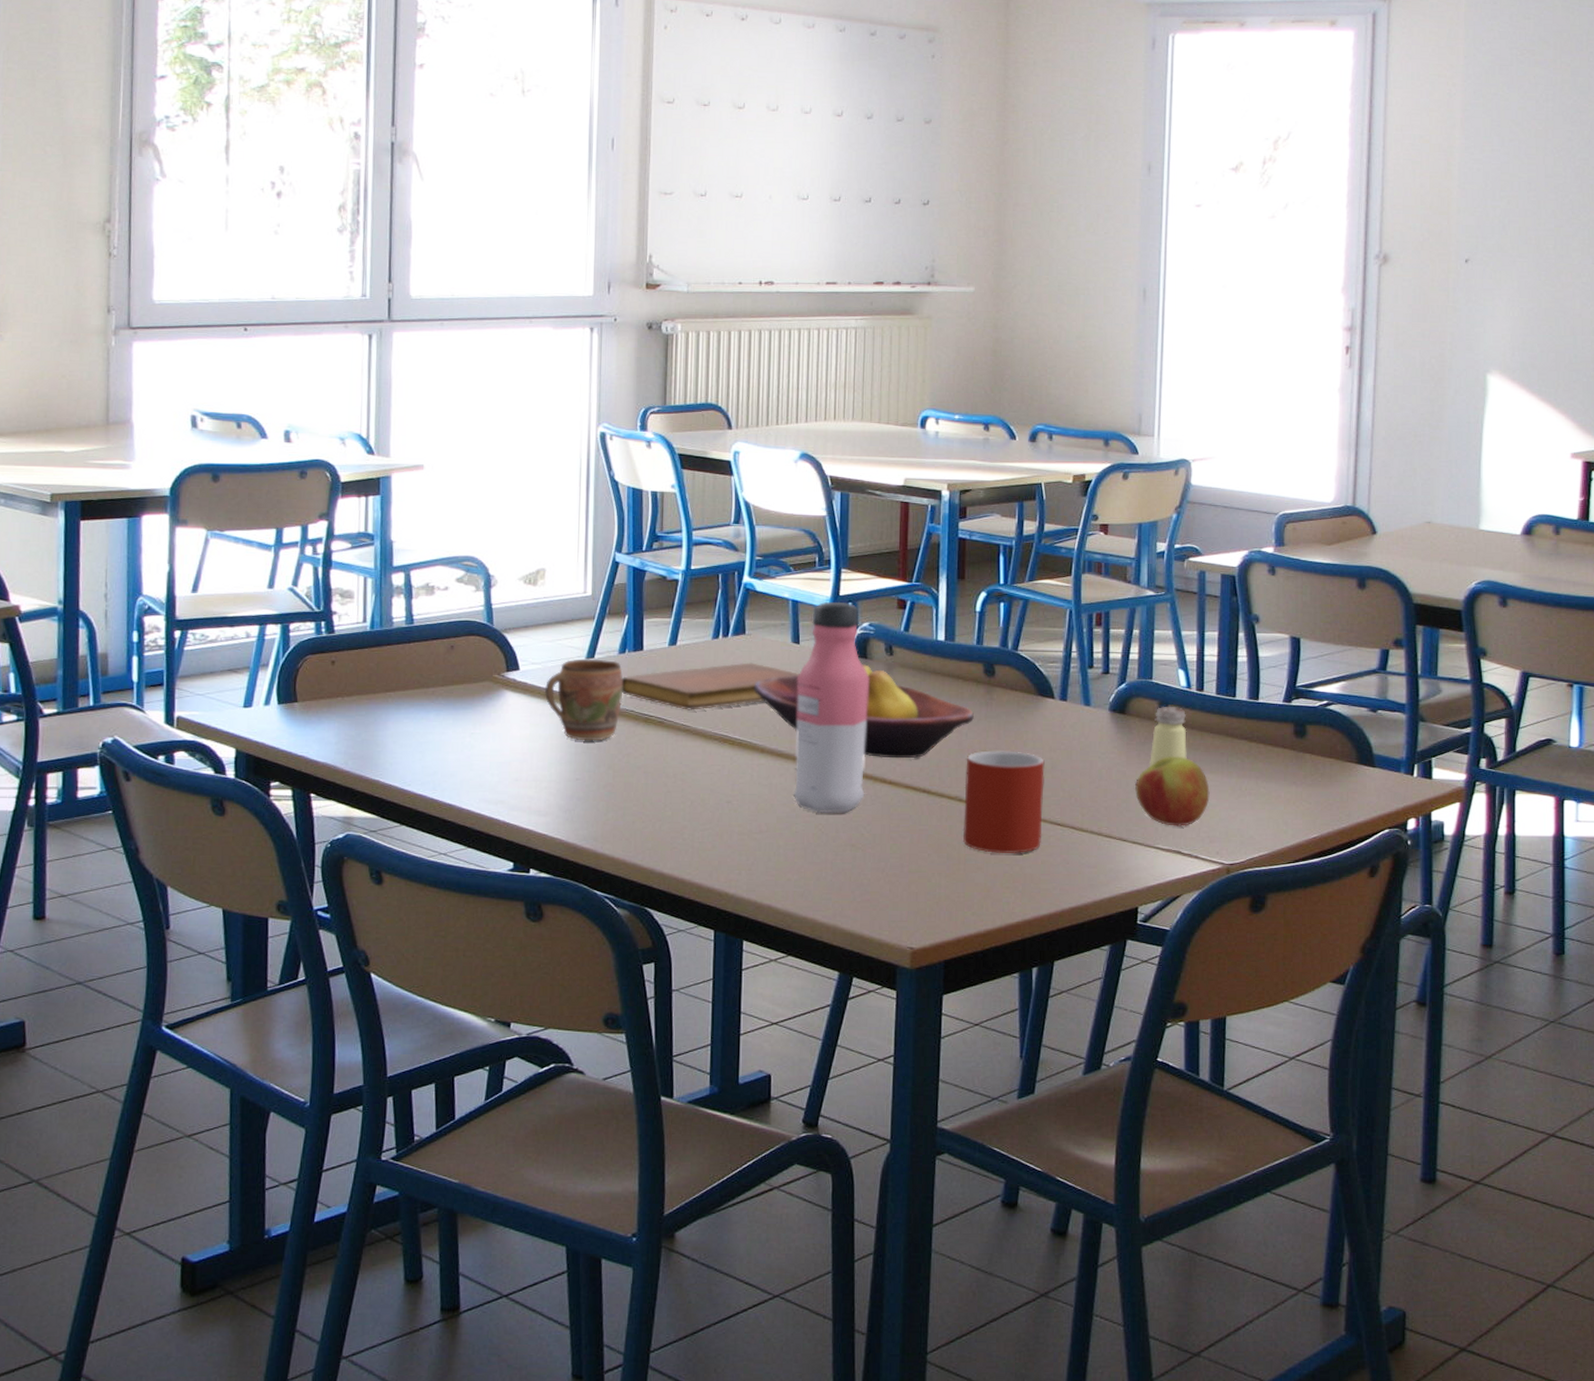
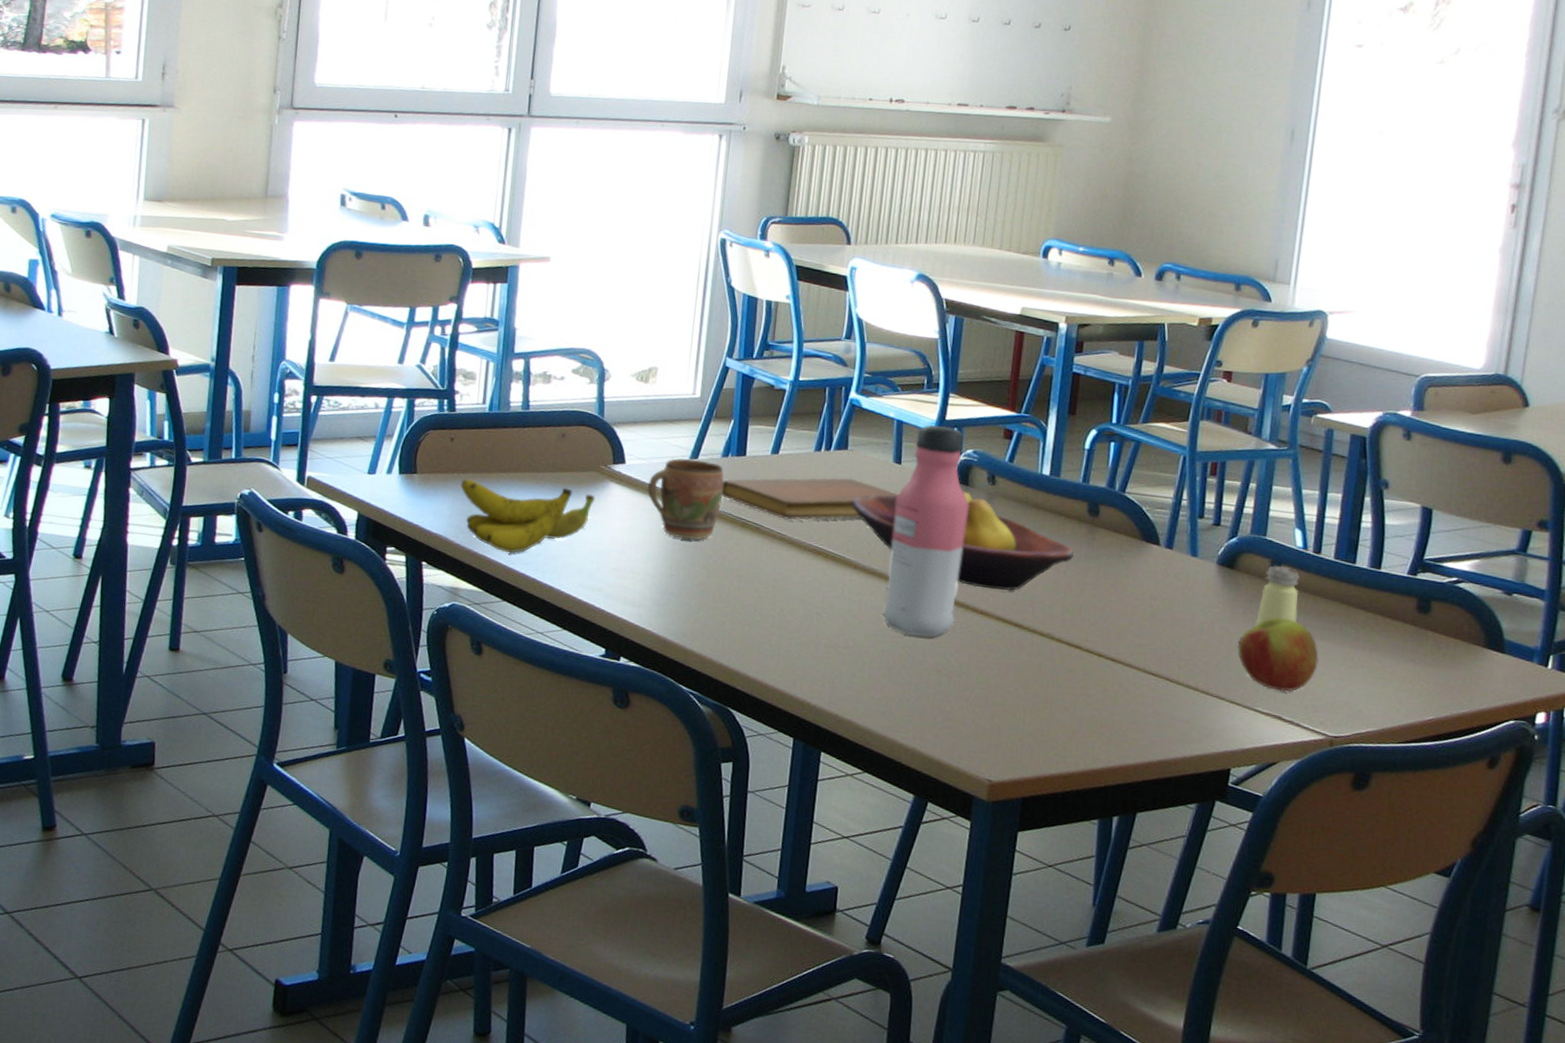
banana: none [346,701,490,775] -> present [460,478,595,554]
mug: present [962,750,1045,854] -> none [1052,591,1144,699]

